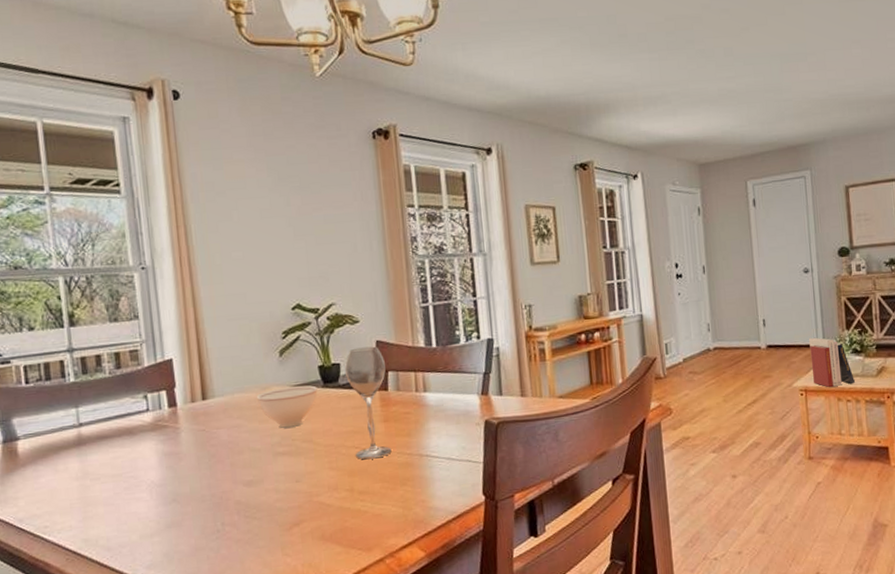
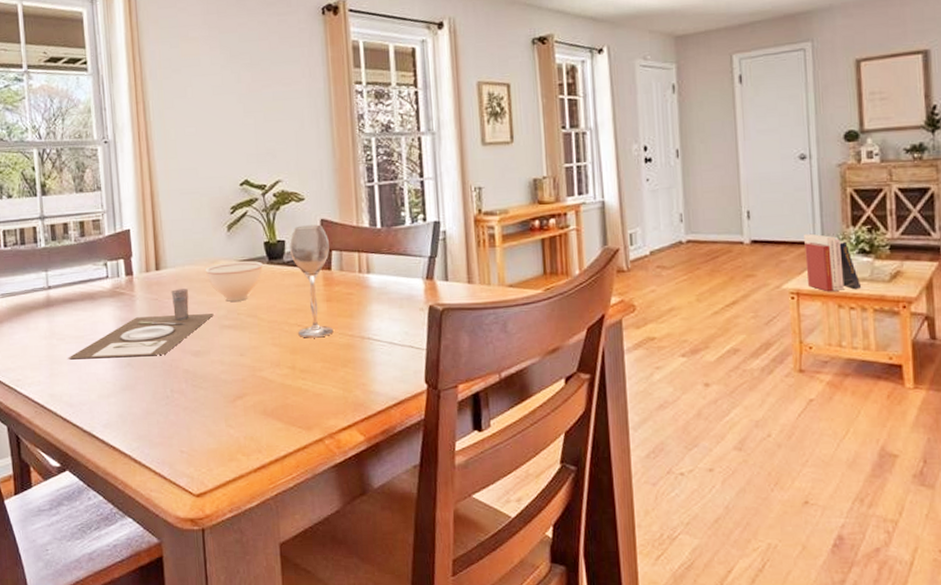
place setting: none [104,417,267,499] -> present [68,289,214,359]

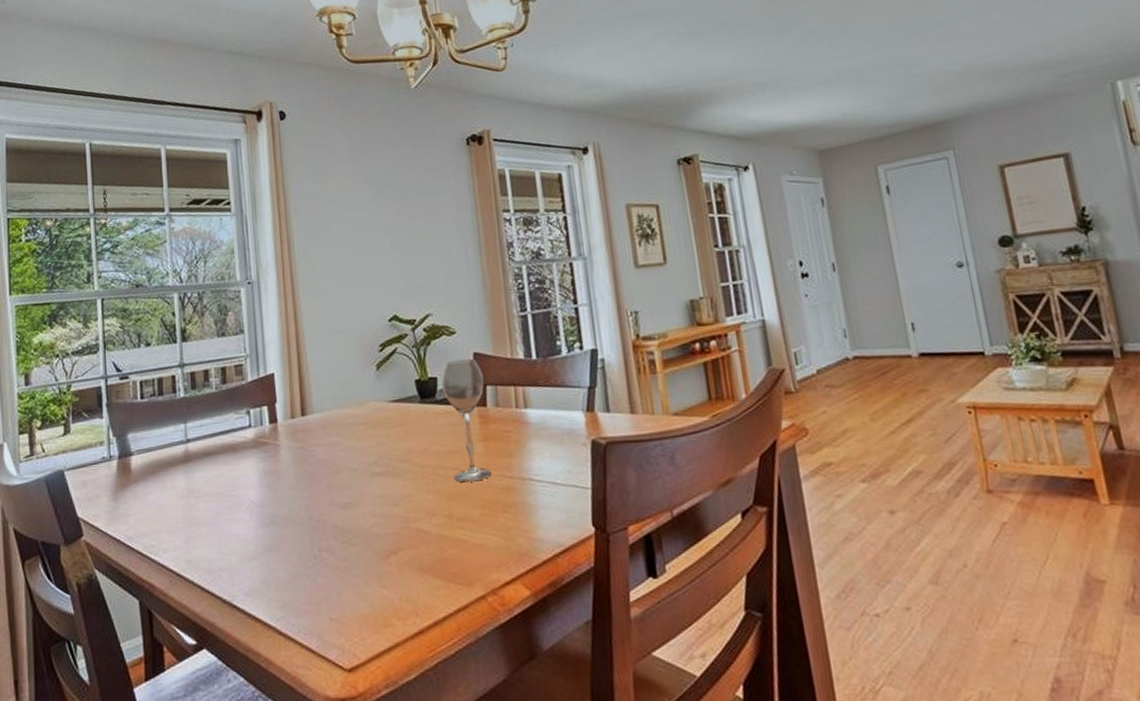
place setting: present [68,289,214,359] -> none [207,434,364,519]
bowl: present [205,260,263,302] -> none [353,401,415,447]
books: present [804,233,861,292] -> none [972,342,1038,404]

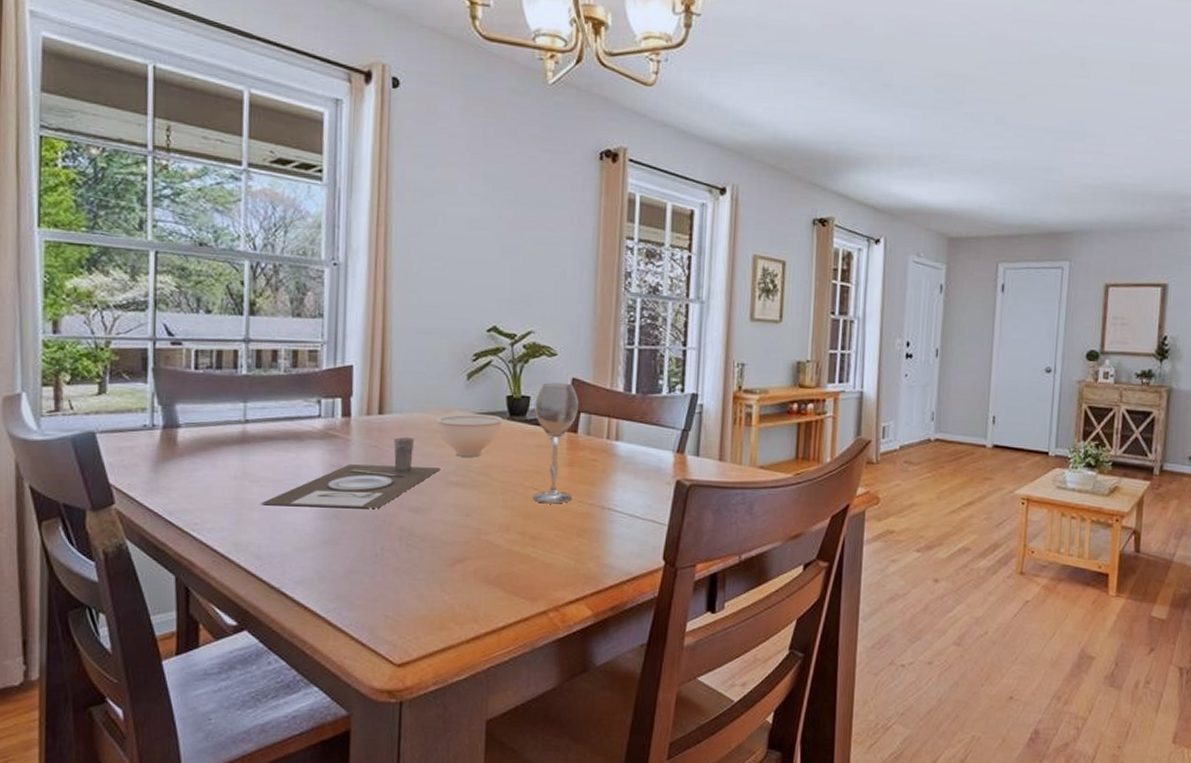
place setting: none [207,434,364,519] -> present [261,437,441,508]
bowl: none [353,401,415,447] -> present [436,413,502,457]

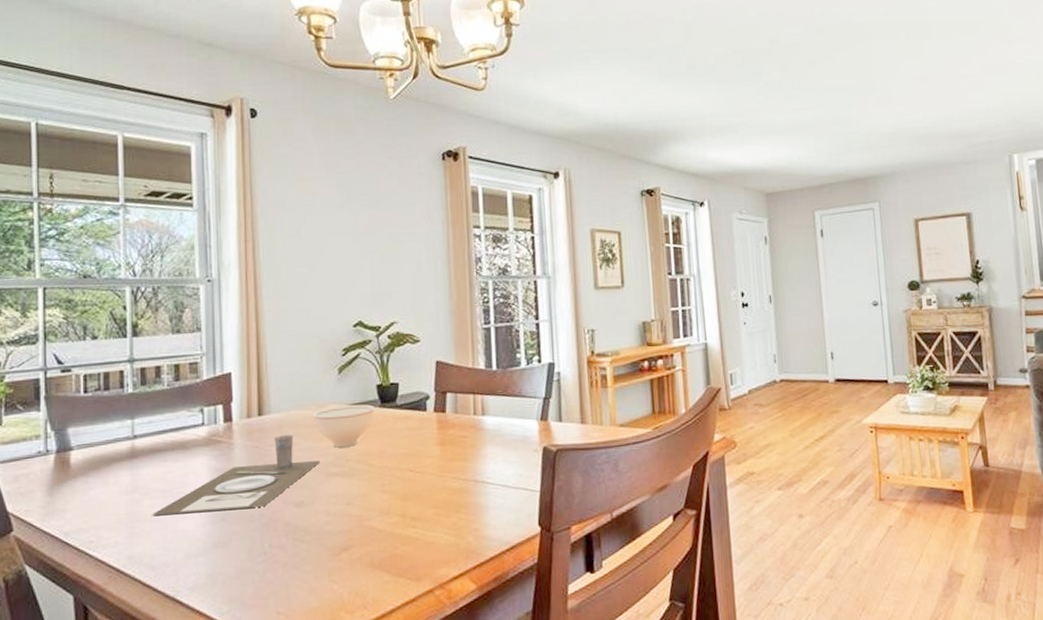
wineglass: present [533,382,578,504] -> none [403,366,447,484]

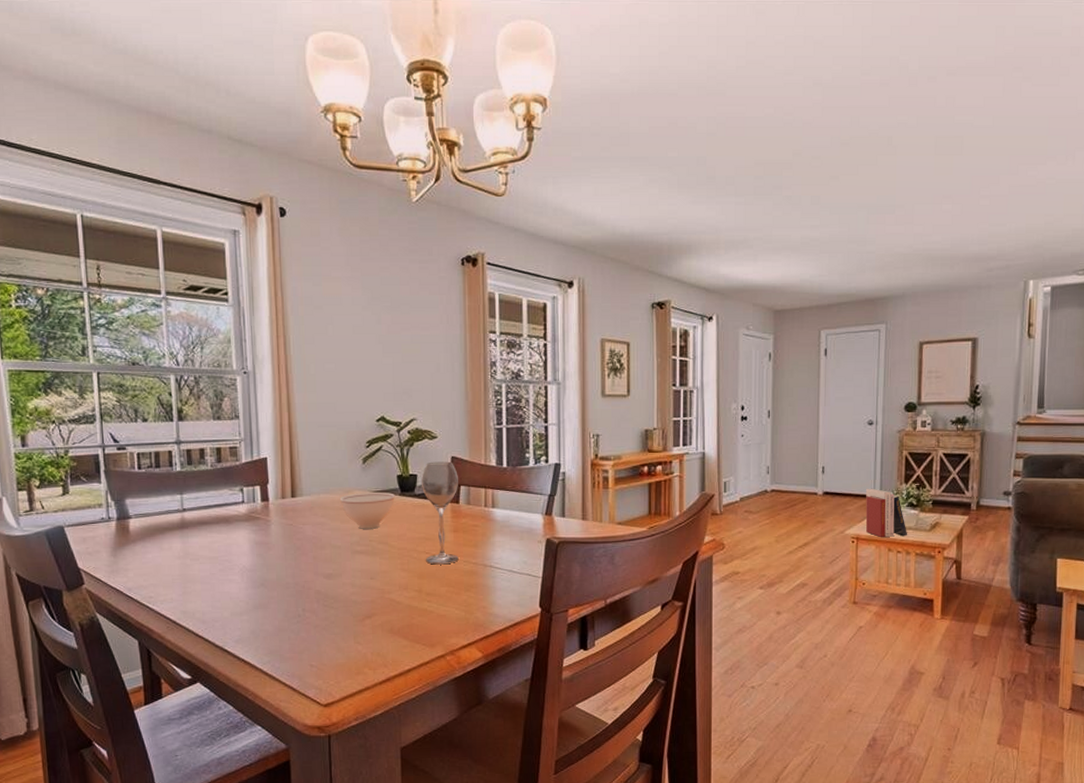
place setting: present [152,435,320,515] -> none [201,516,347,578]
wineglass: none [403,366,447,484] -> present [421,461,459,565]
books: none [879,372,927,426] -> present [865,488,907,538]

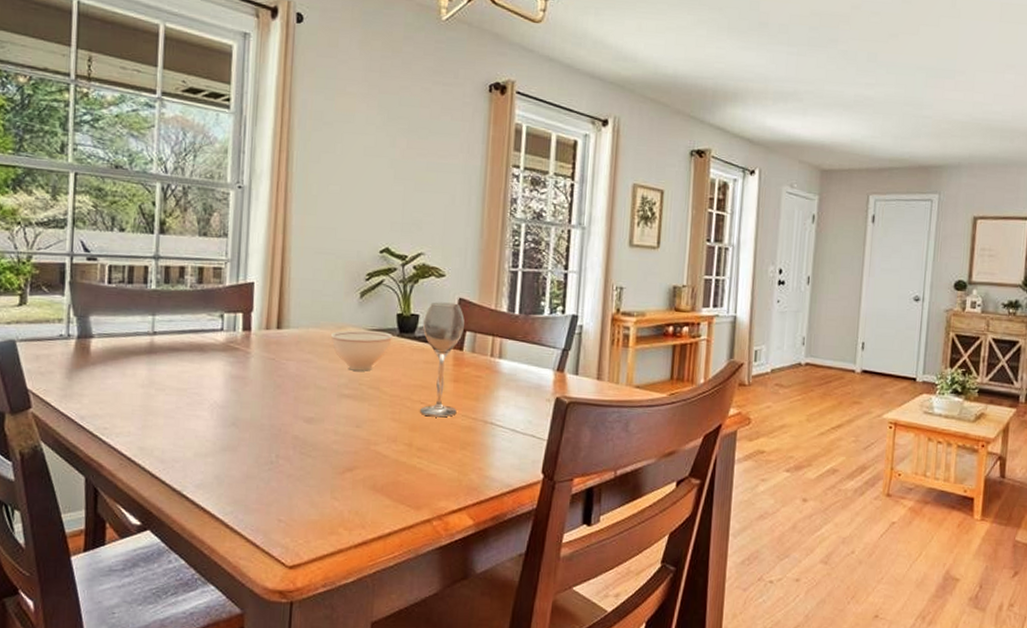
books: present [865,488,907,538] -> none [905,369,950,426]

